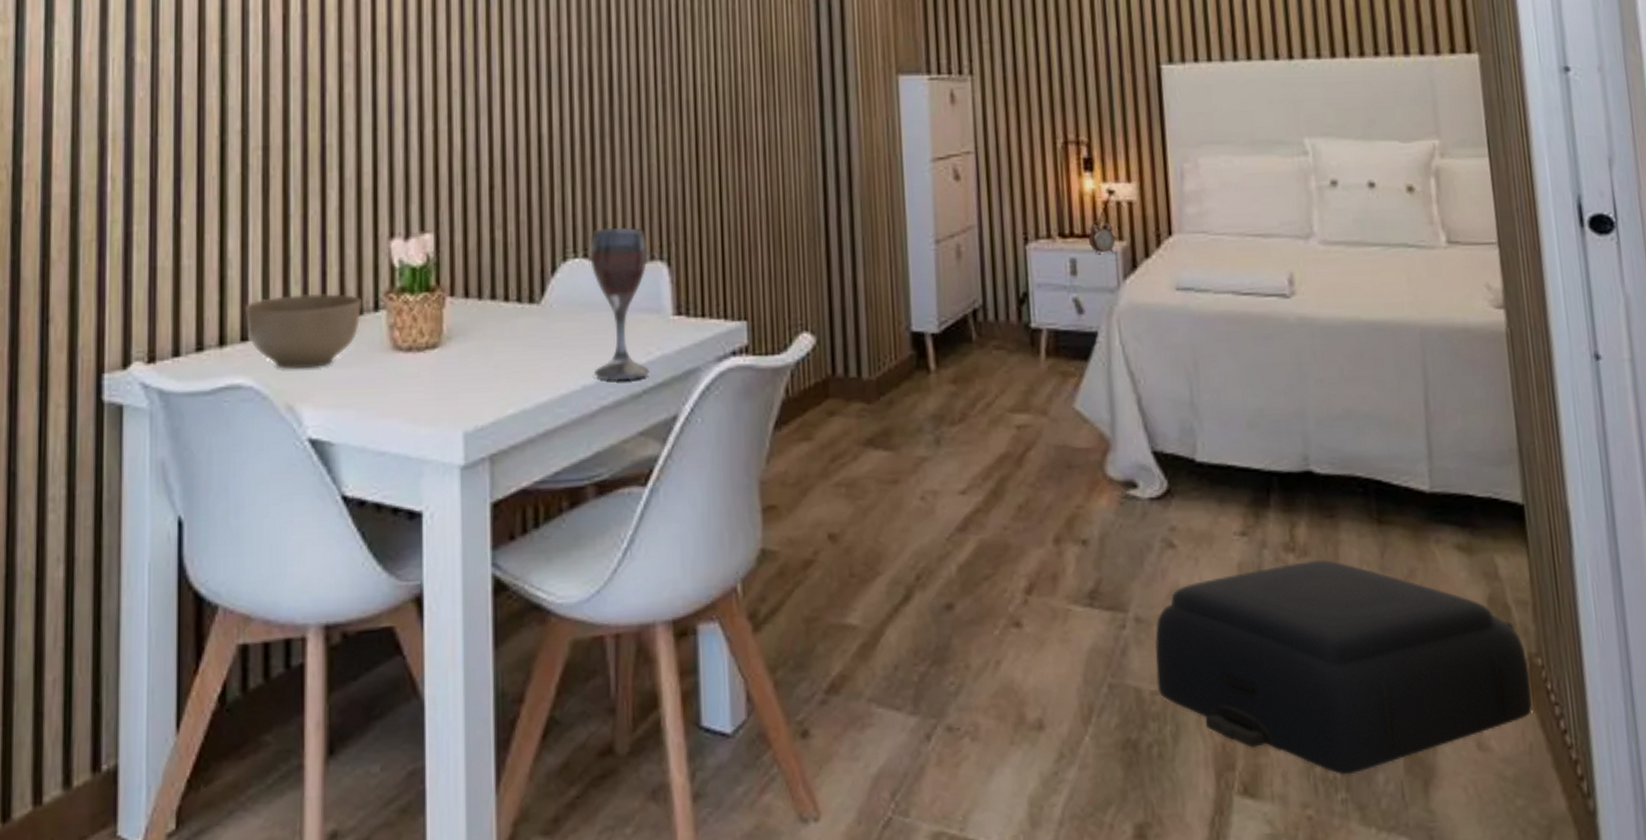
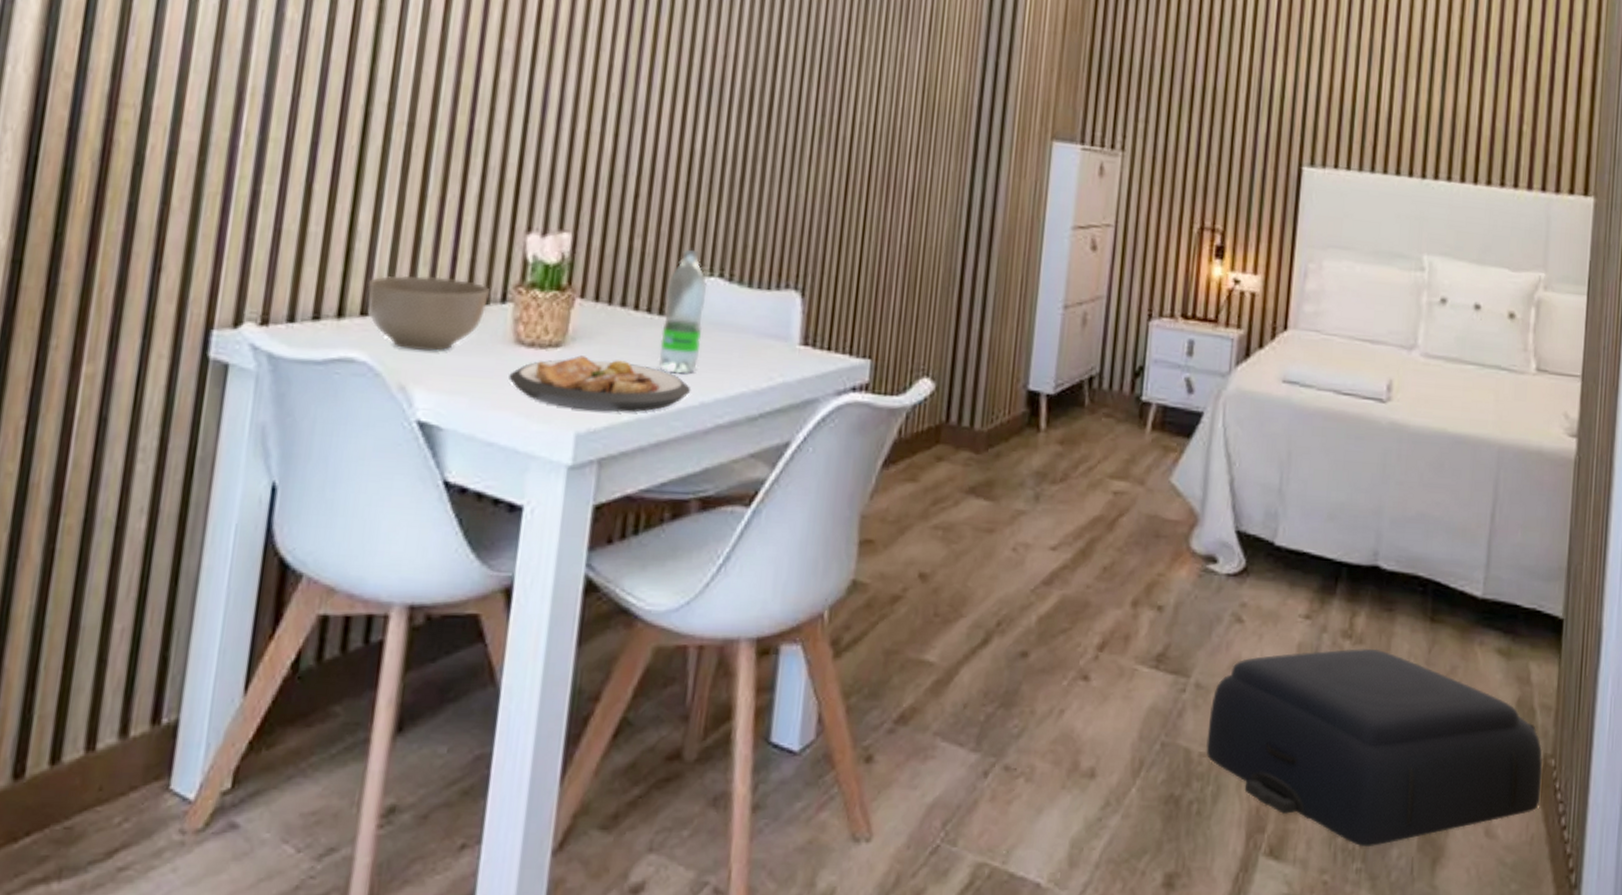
plate: none [391,353,572,408] -> present [509,355,691,413]
bottle: none [533,235,575,360] -> present [659,250,708,374]
cup: present [589,226,650,381] -> none [713,251,784,402]
alarm clock: present [1088,220,1116,255] -> none [1208,306,1234,340]

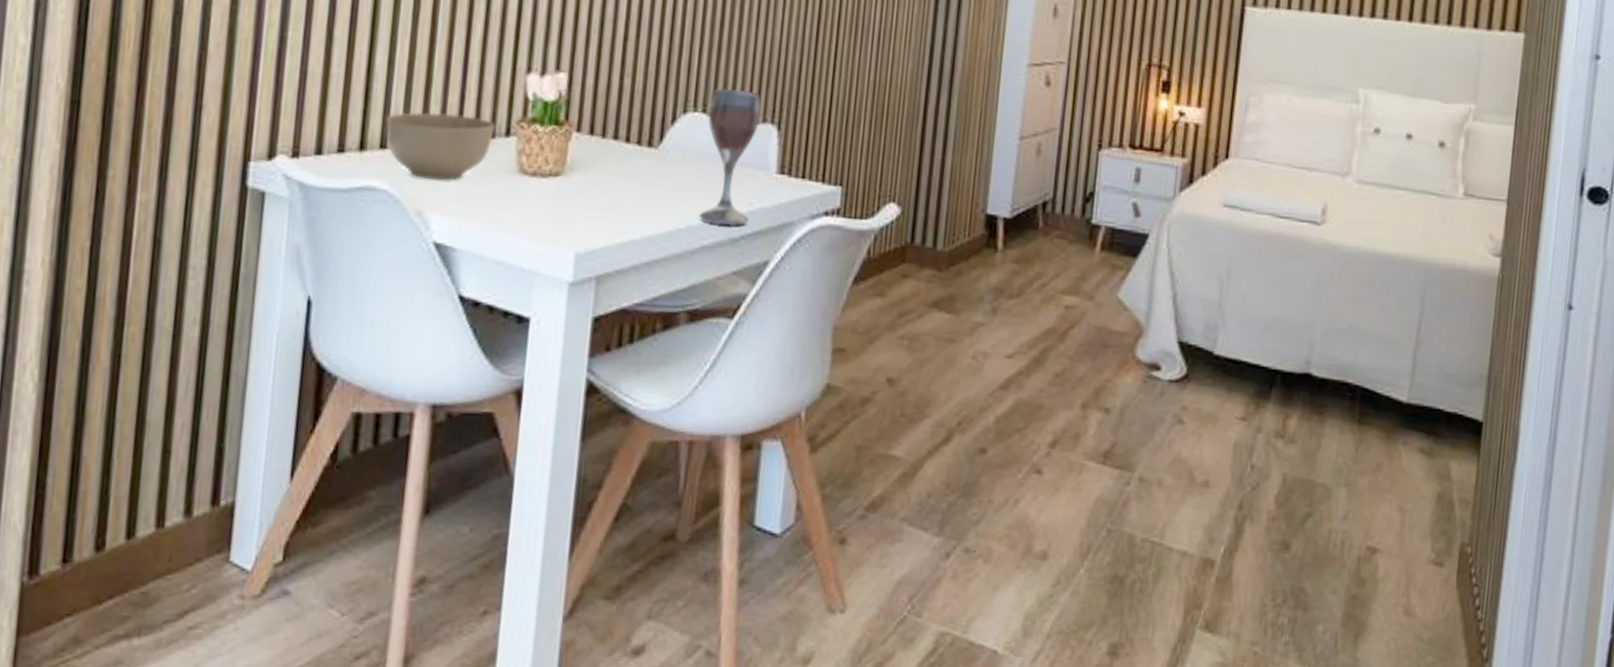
plate: present [509,355,691,413] -> none [514,184,679,235]
bottle: present [659,250,708,374] -> none [649,88,692,200]
cup: none [713,251,784,402] -> present [698,88,761,225]
suitcase: present [1206,648,1543,846] -> none [1148,447,1460,622]

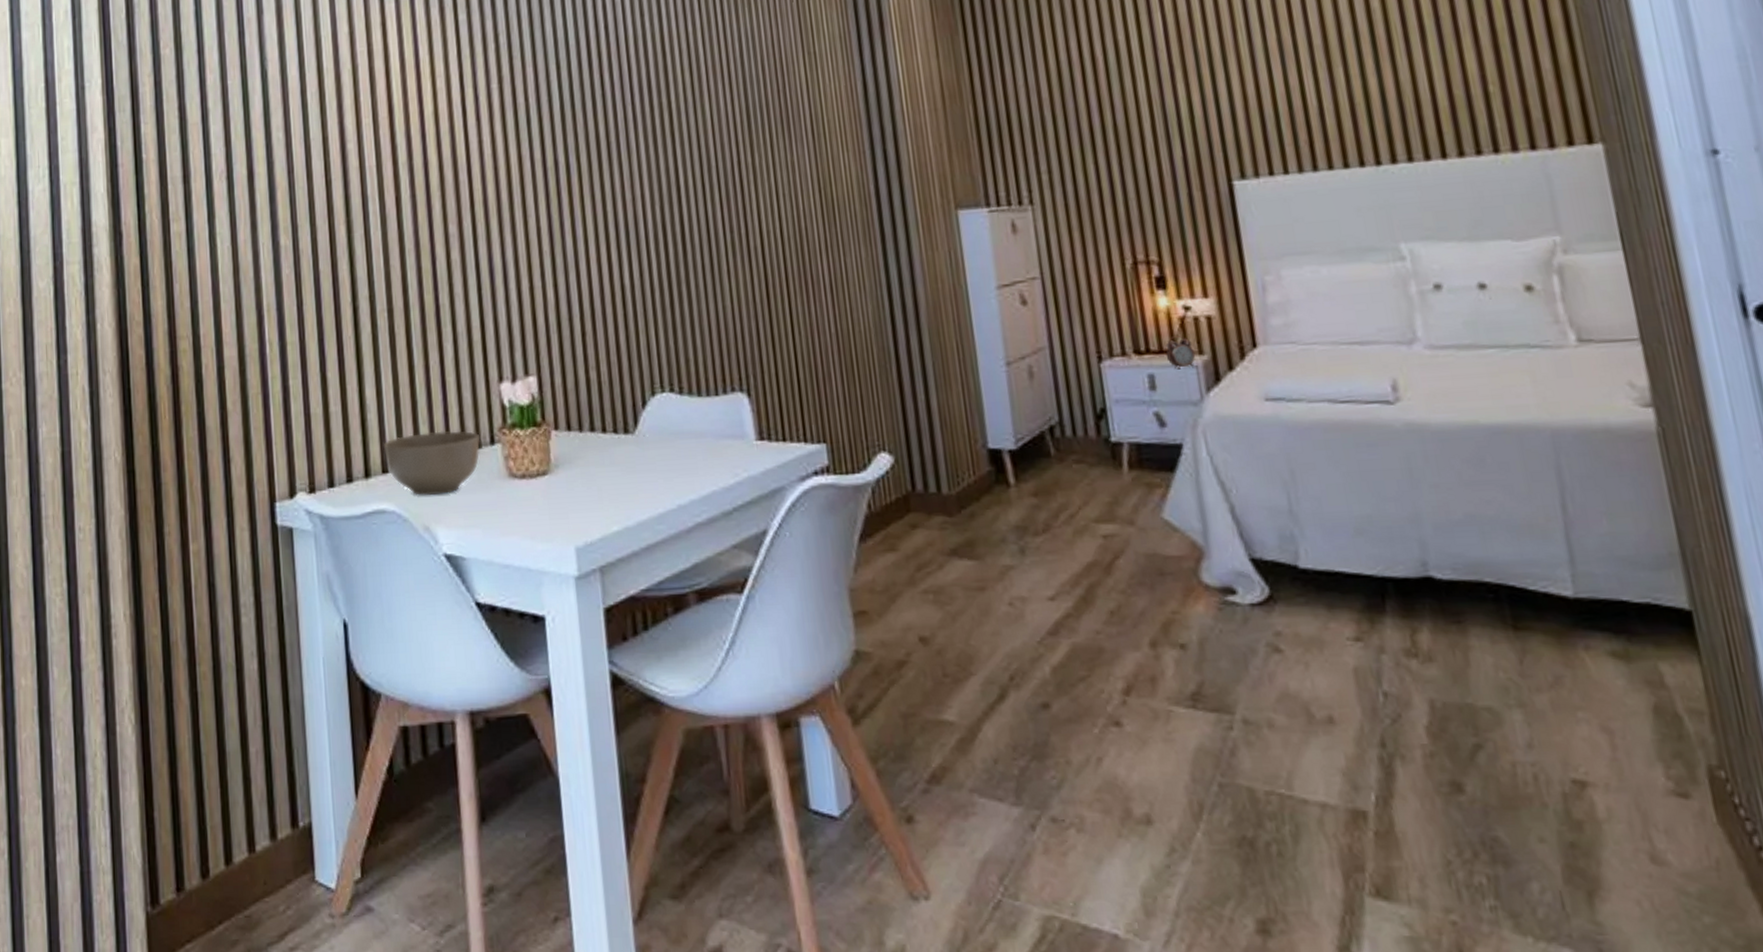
cup: present [698,88,761,225] -> none [674,362,739,500]
alarm clock: none [1154,137,1179,168] -> present [1166,335,1196,370]

